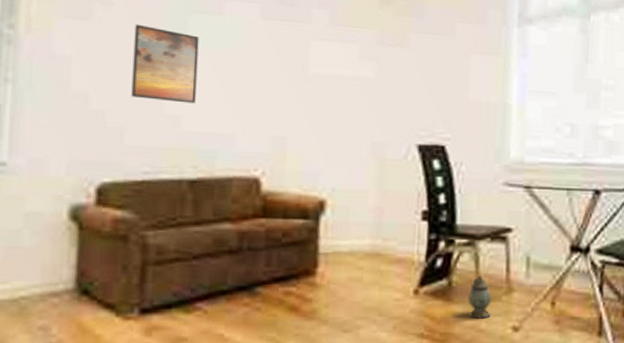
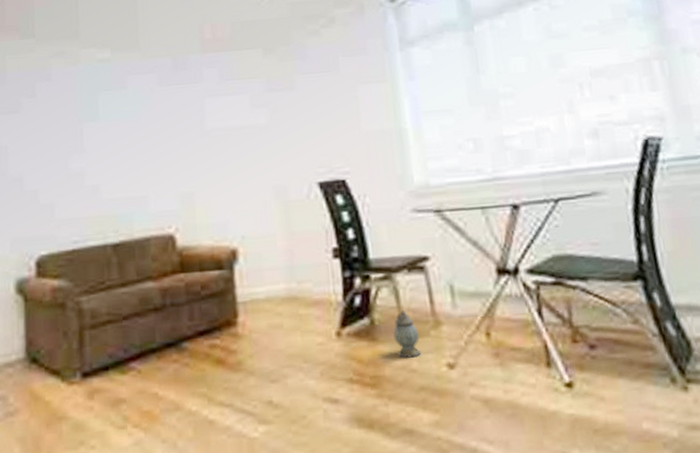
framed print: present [131,23,199,104] -> none [55,109,111,175]

